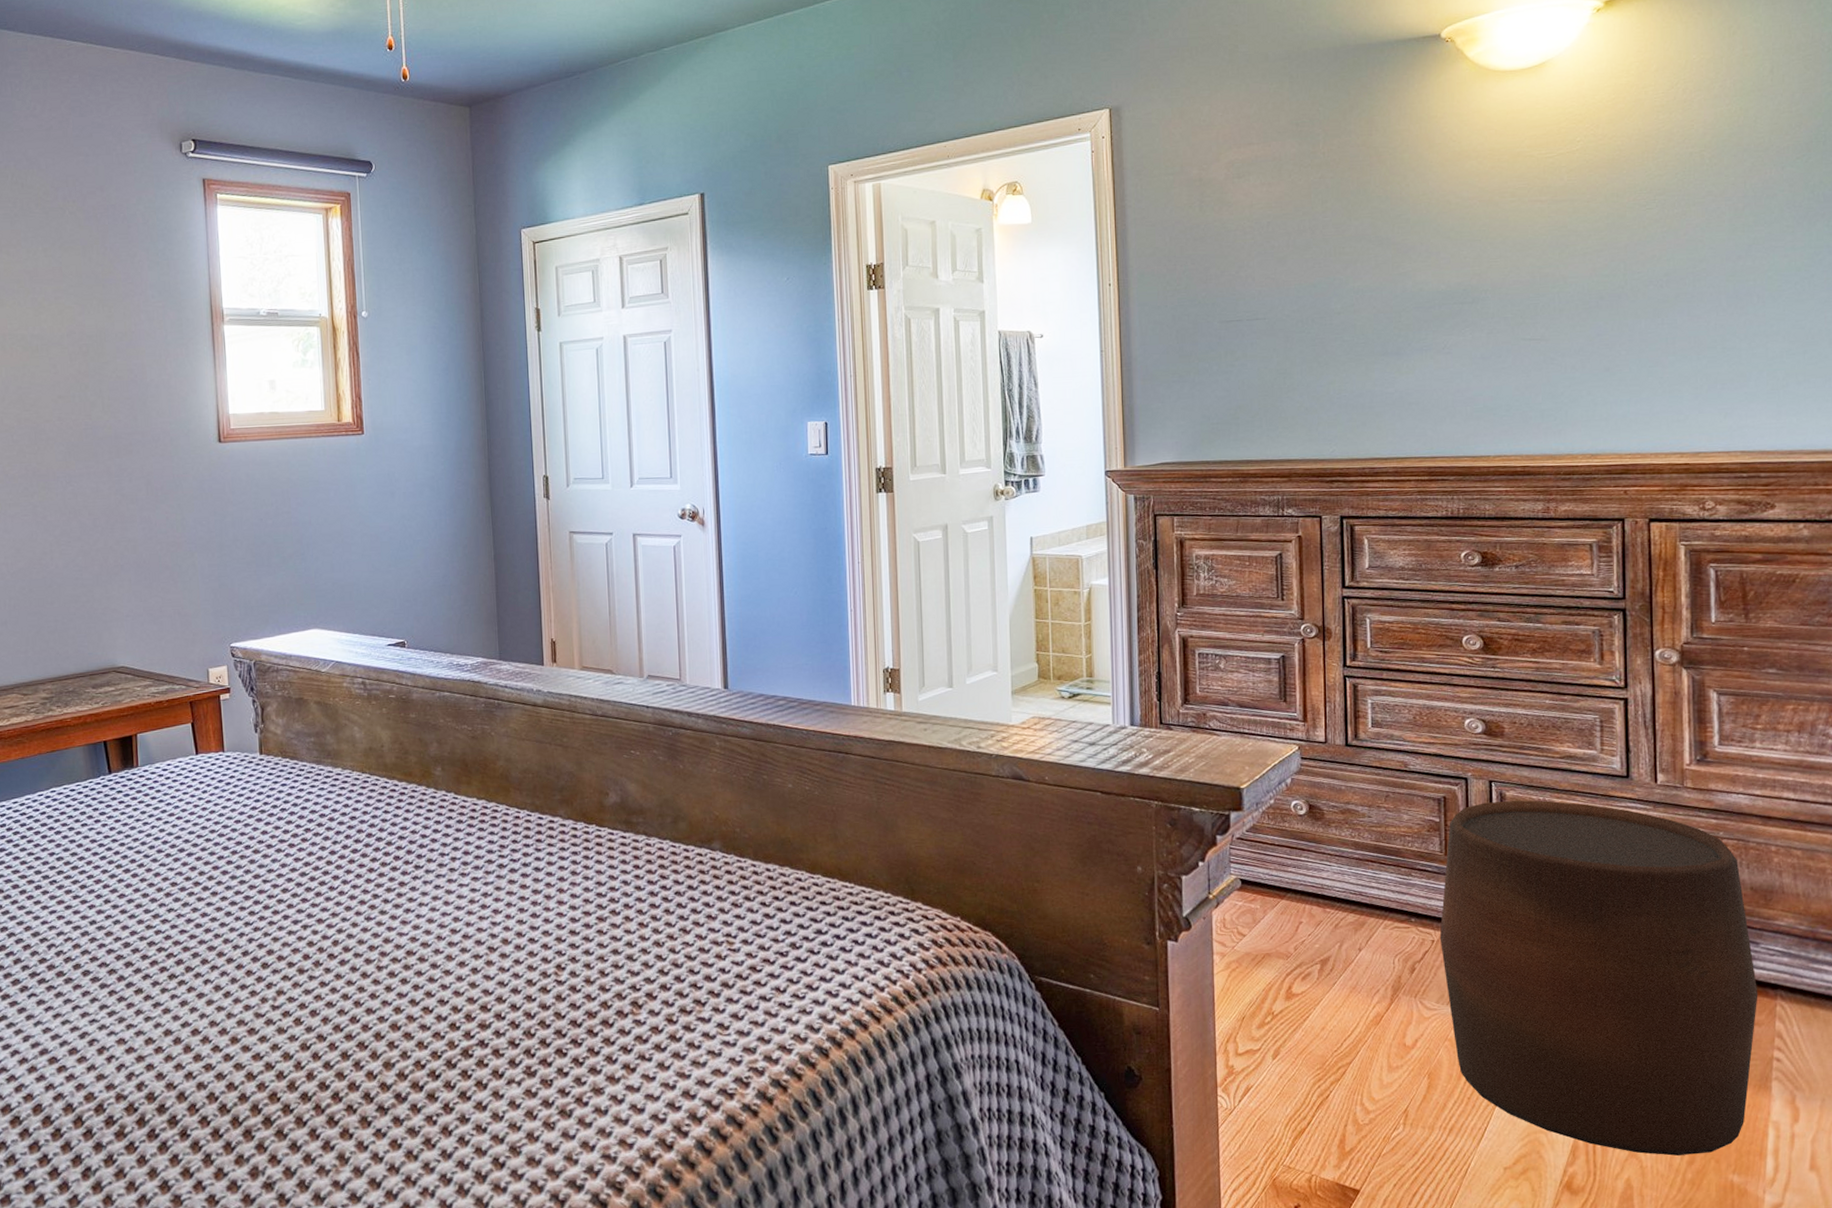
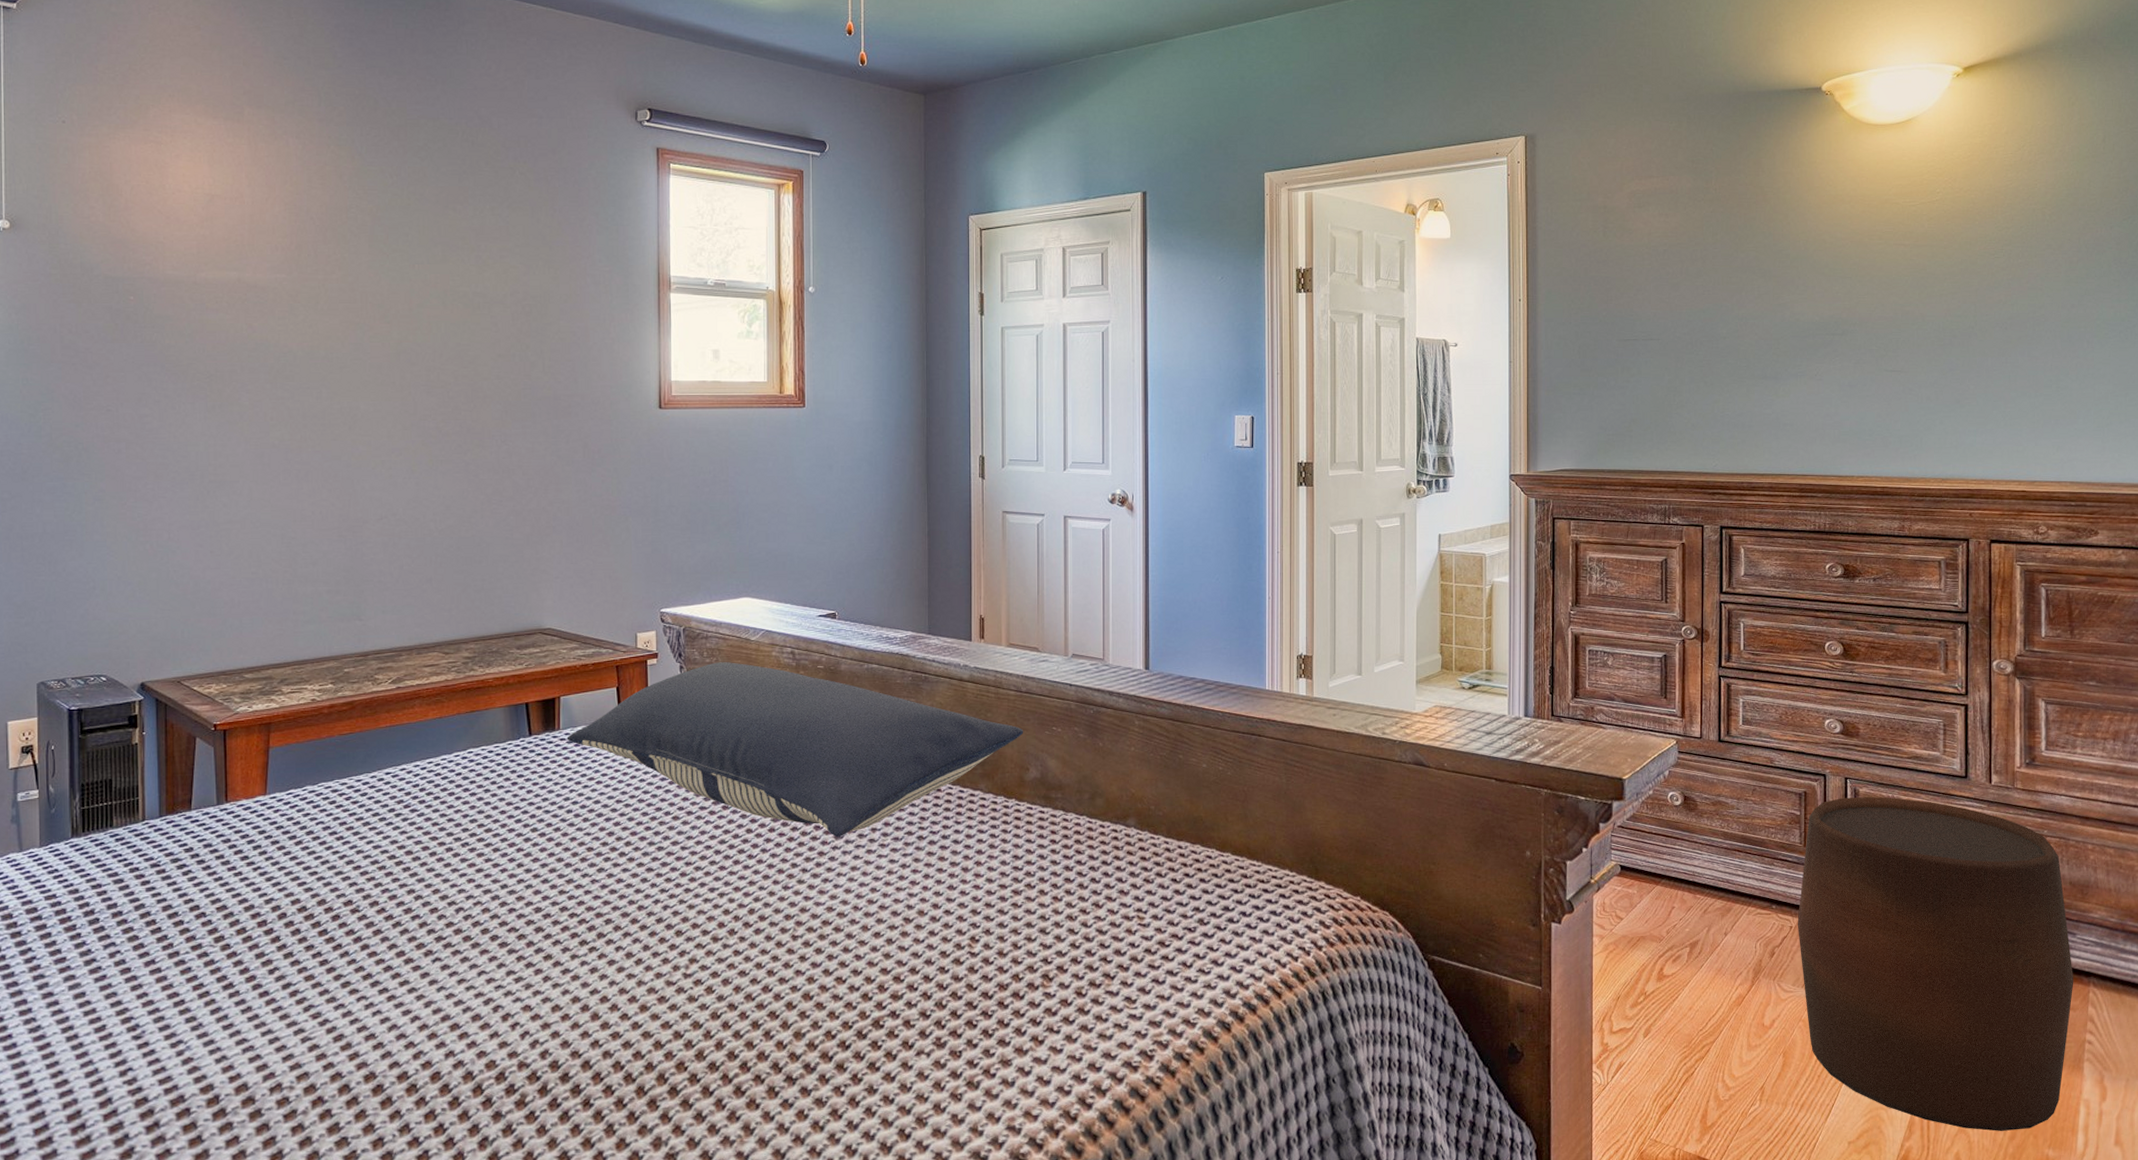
pillow: none [145,694,602,868] -> present [566,662,1024,838]

